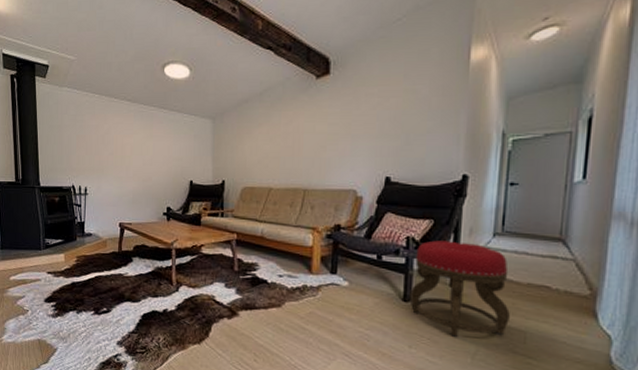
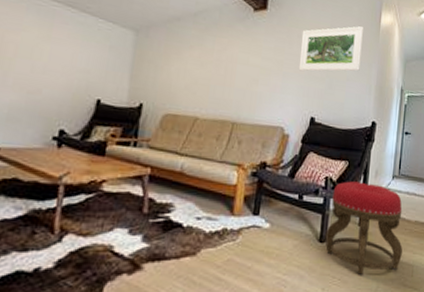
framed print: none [368,69,446,131] -> present [298,26,363,72]

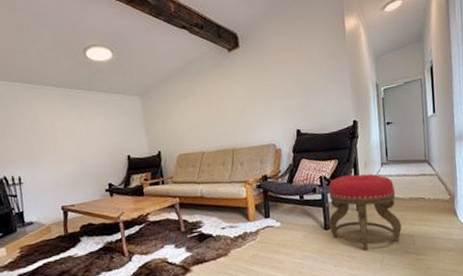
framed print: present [298,26,363,72] -> none [273,37,333,93]

